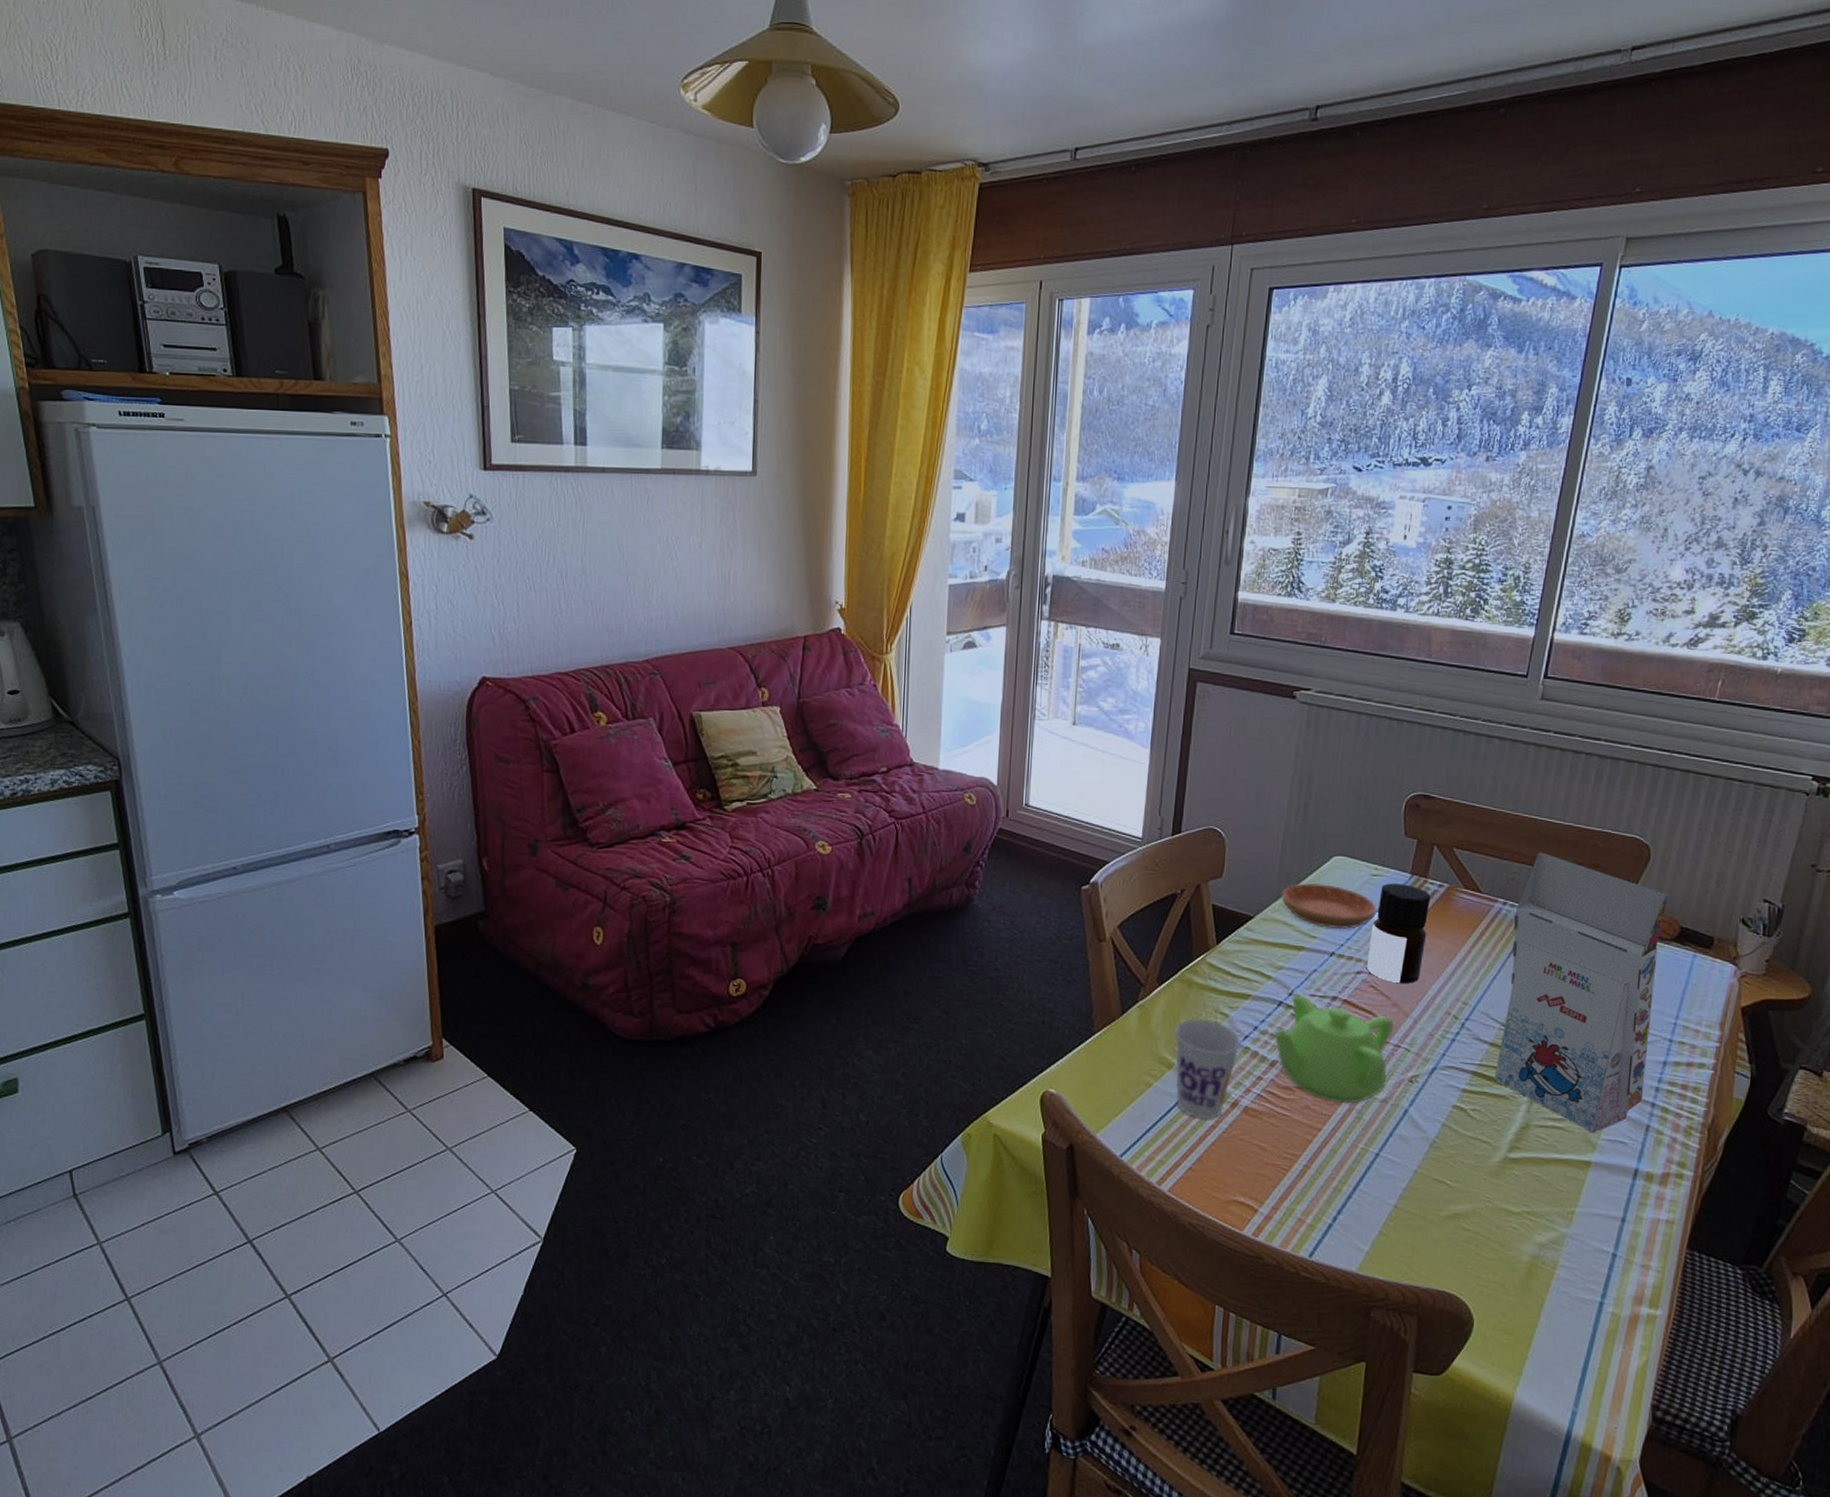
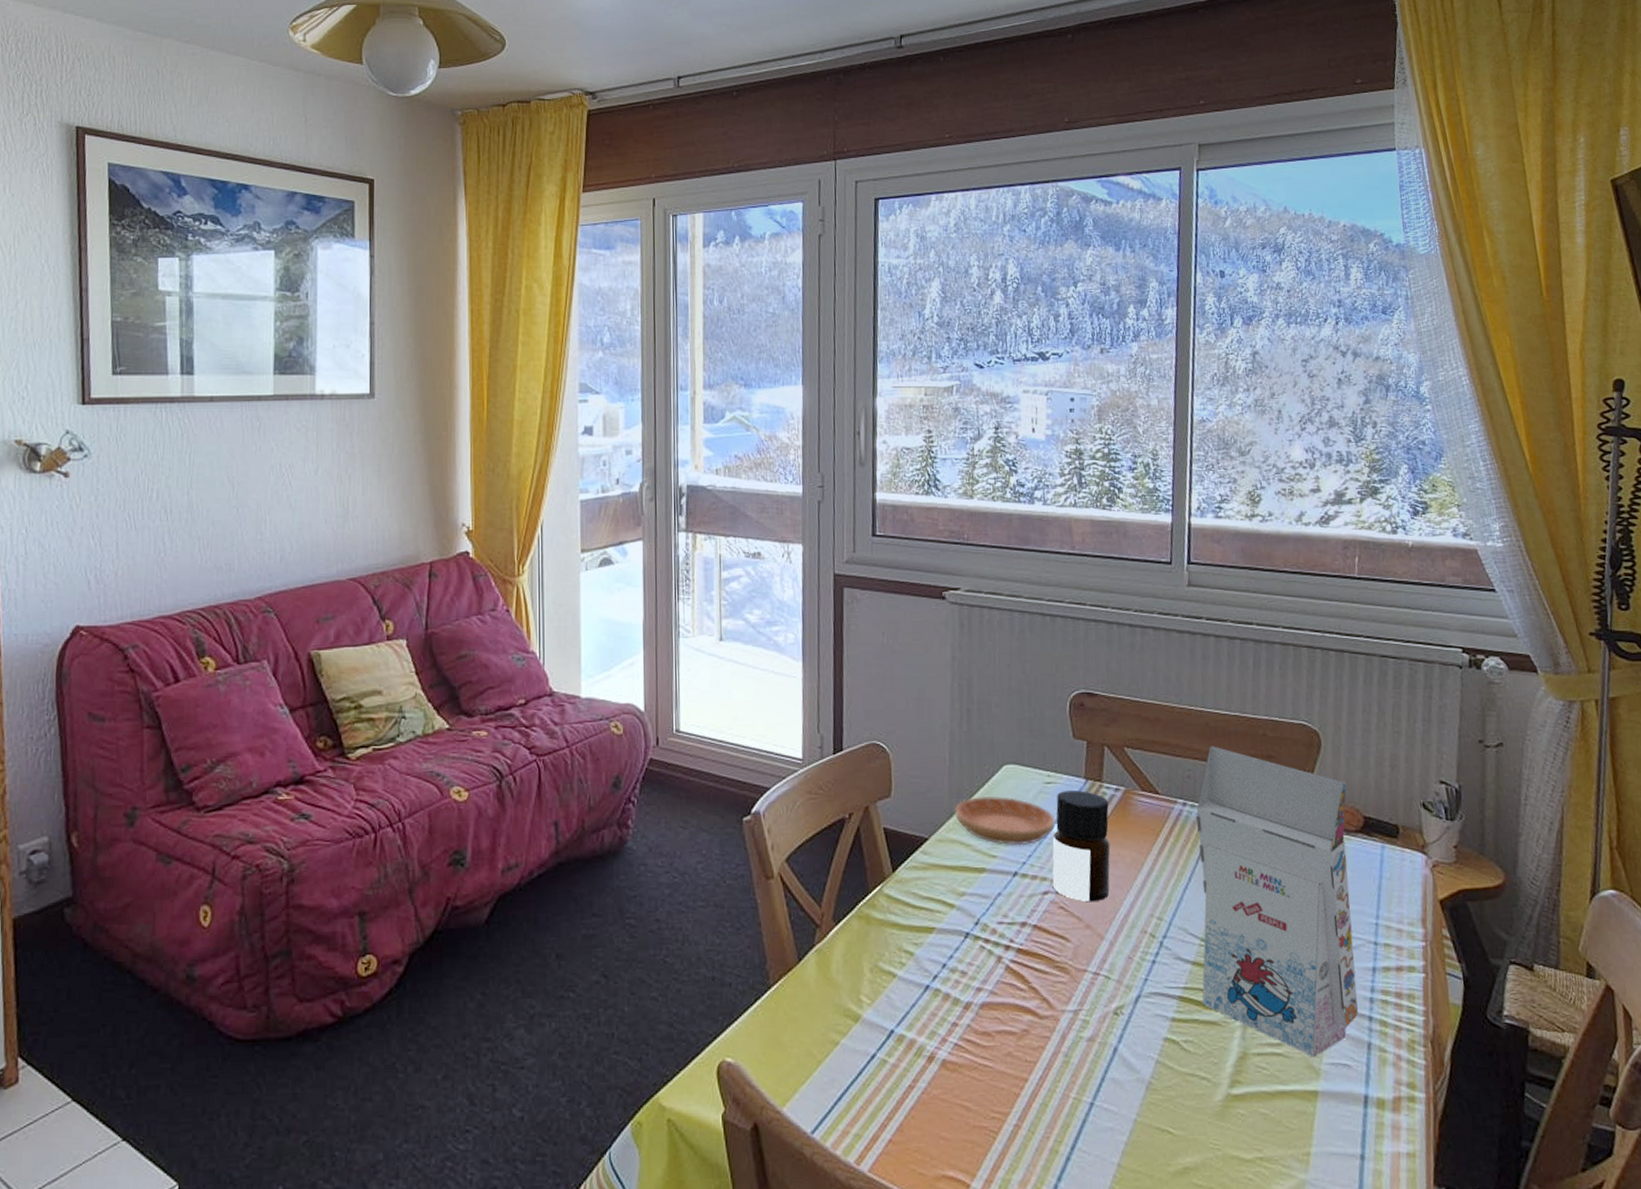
cup: present [1174,1019,1241,1119] -> none [857,960,930,1079]
teapot: present [1274,994,1394,1104] -> none [964,923,1090,1046]

